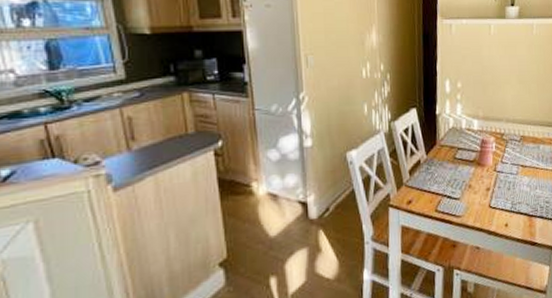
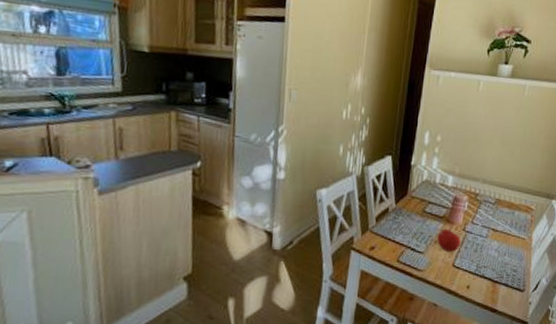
fruit: none [470,170,494,195] -> present [437,227,461,253]

